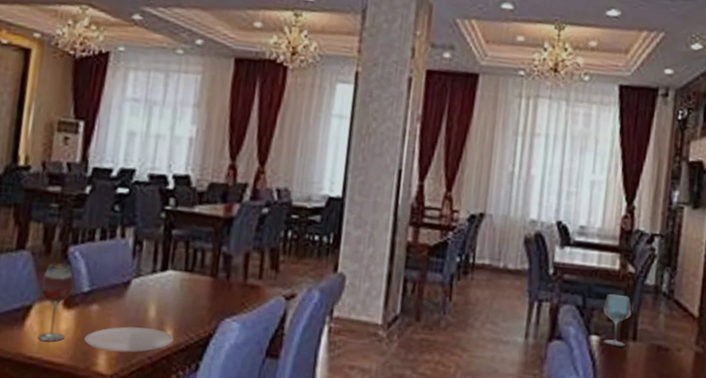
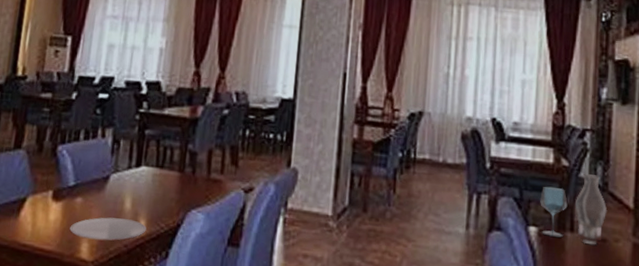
wineglass: present [38,263,74,342] -> none [30,160,62,231]
vase: none [638,281,672,354] -> present [574,174,608,245]

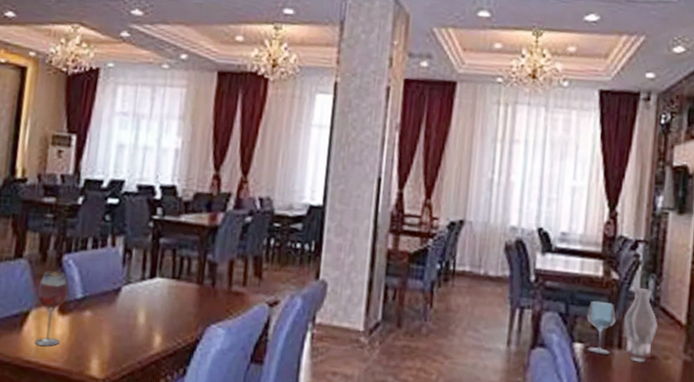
wineglass: none [30,160,62,231] -> present [35,271,68,346]
plate: present [69,217,147,241] -> none [78,332,162,358]

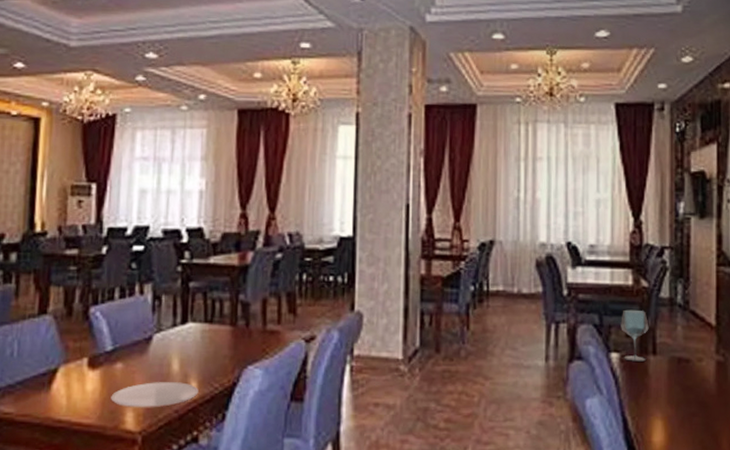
wineglass: present [35,271,68,346] -> none [64,325,97,403]
plate: none [78,332,162,358] -> present [111,382,199,408]
vase: present [623,288,658,363] -> none [656,294,690,367]

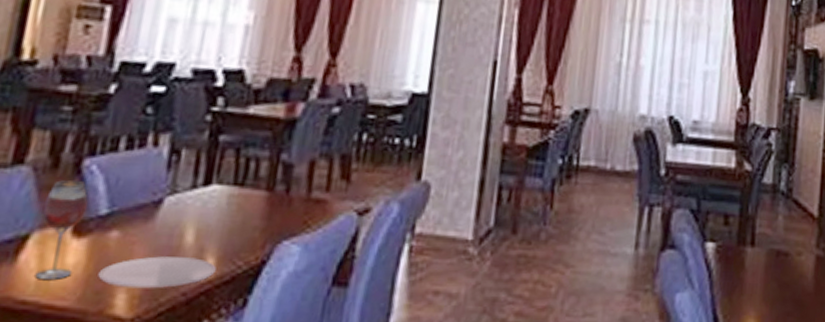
wineglass: none [64,325,97,403] -> present [35,180,88,279]
wine glass: present [621,309,649,362] -> none [719,194,749,253]

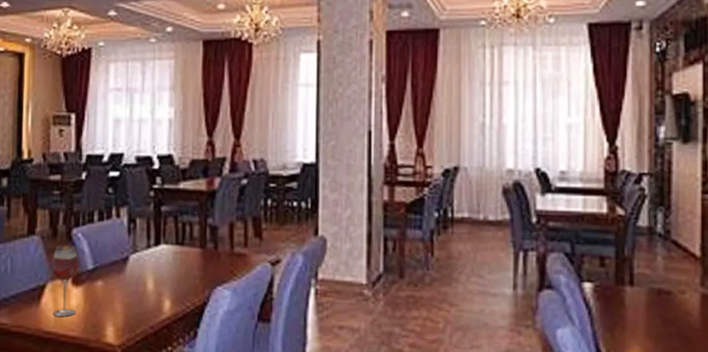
plate: present [98,256,216,289] -> none [93,299,172,324]

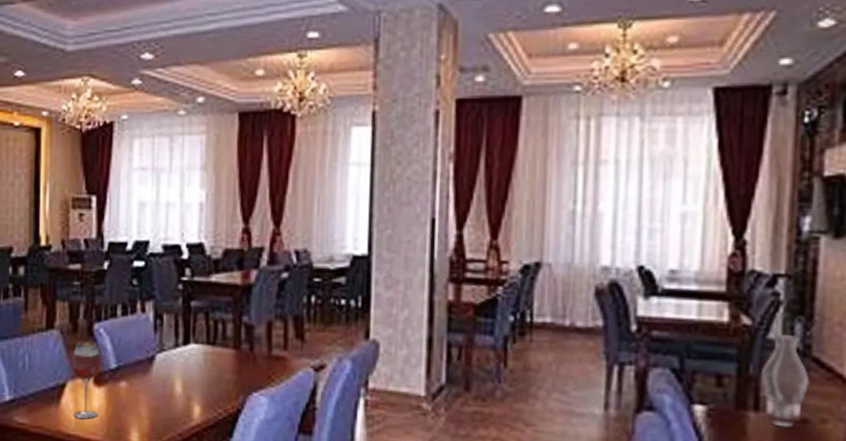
vase: none [633,222,671,299] -> present [760,334,810,428]

